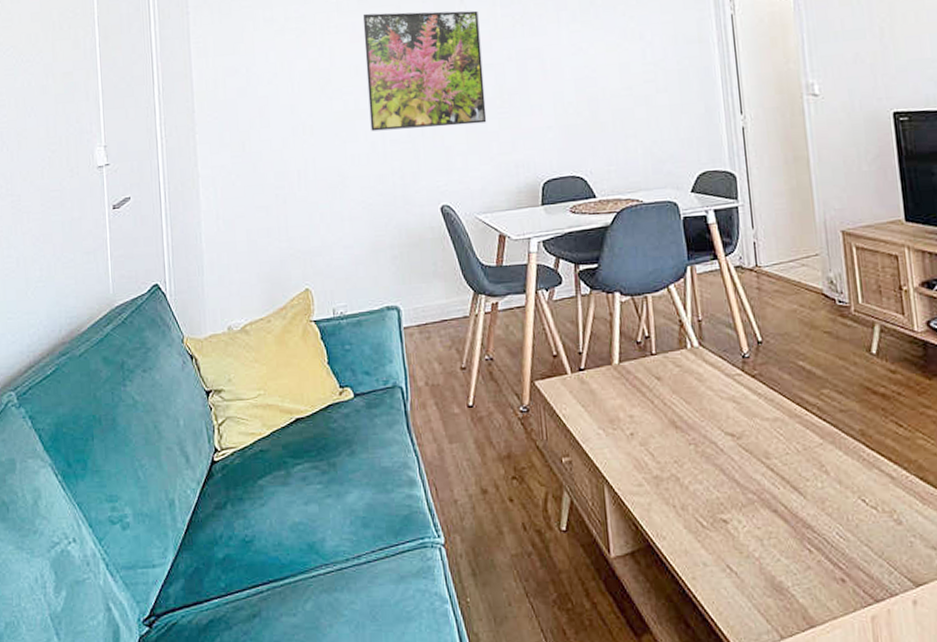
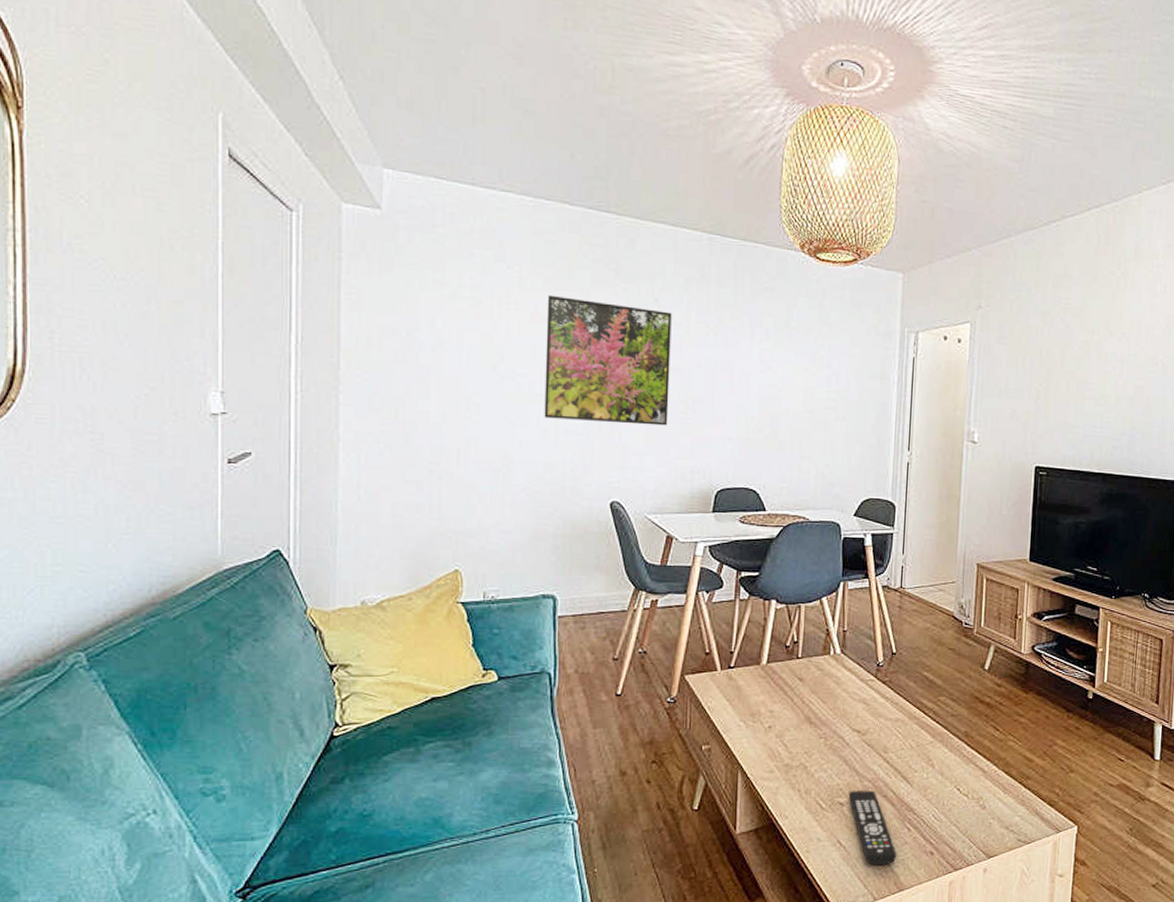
remote control: none [731,504,800,596] -> present [848,790,896,866]

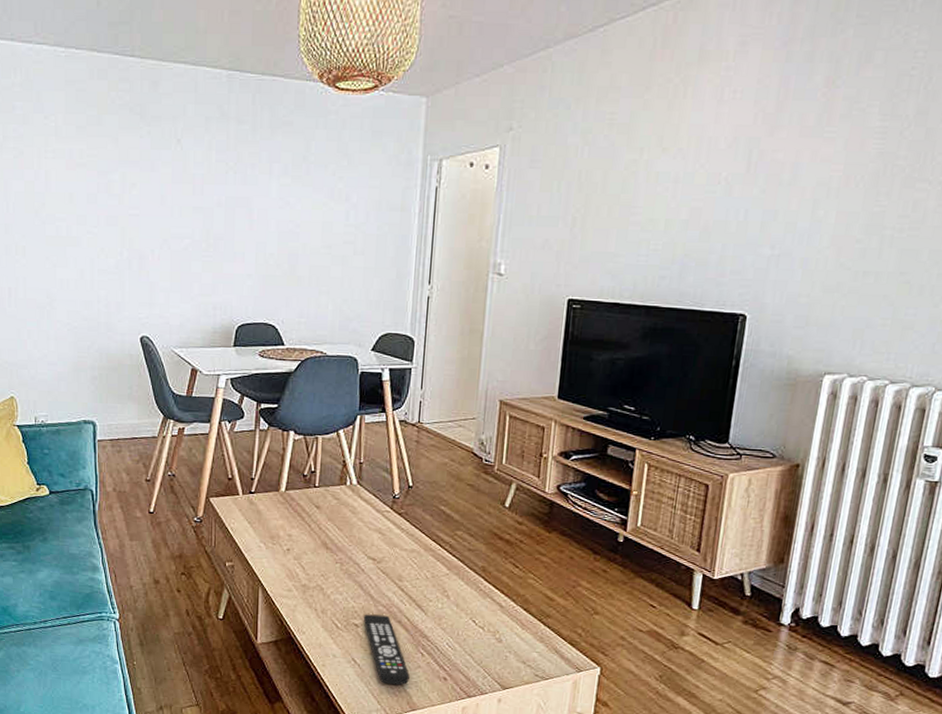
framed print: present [544,294,672,426] -> none [80,141,193,264]

